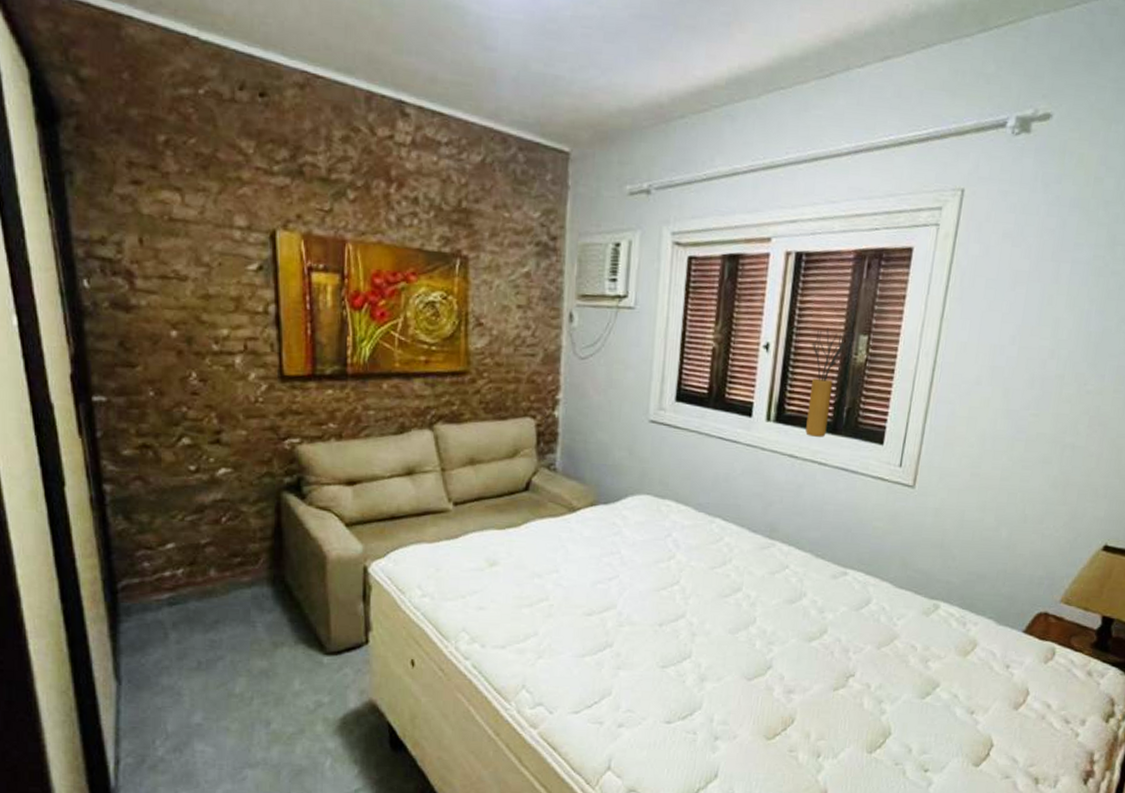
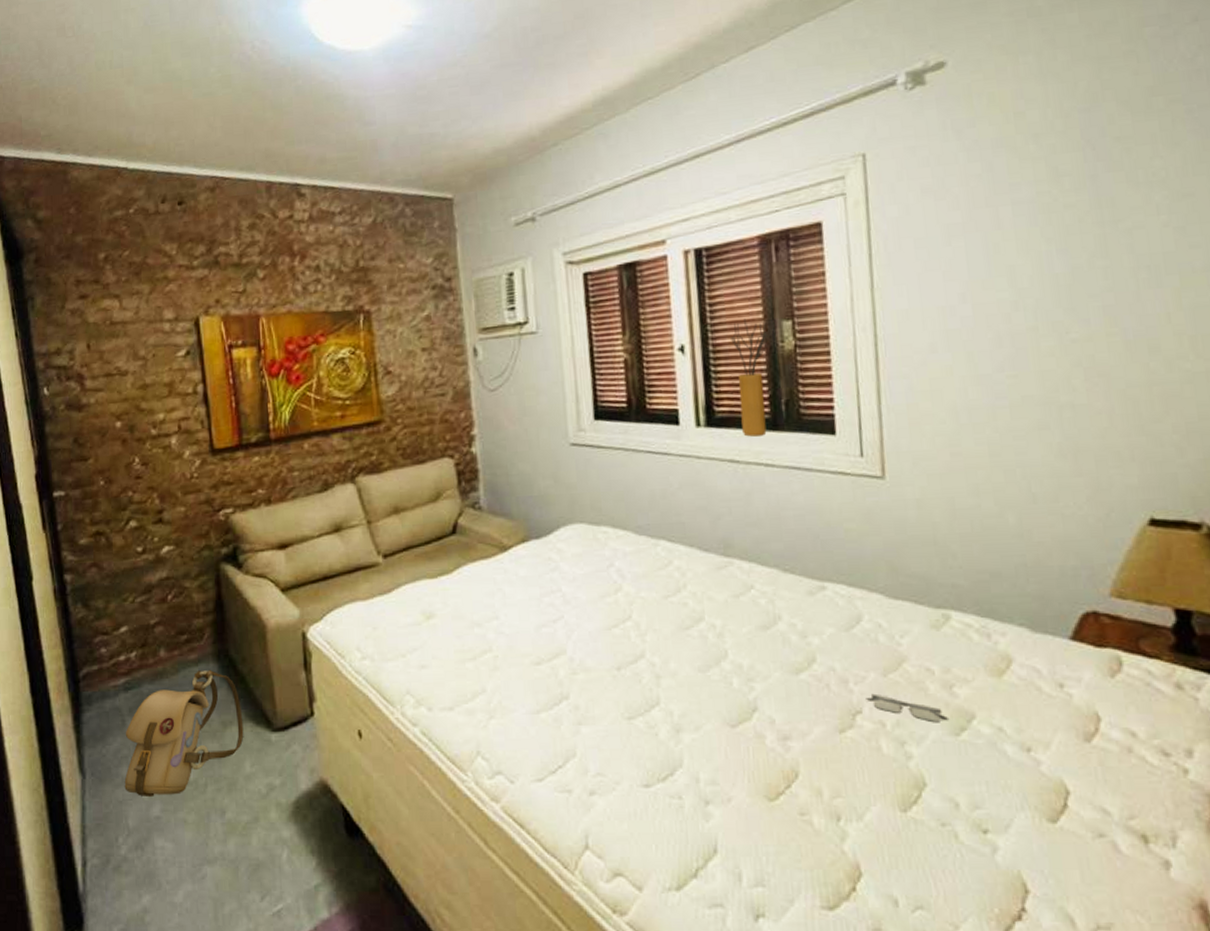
backpack: none [164,593,296,705] -> present [124,670,244,796]
glasses: none [859,662,919,688] -> present [866,693,948,723]

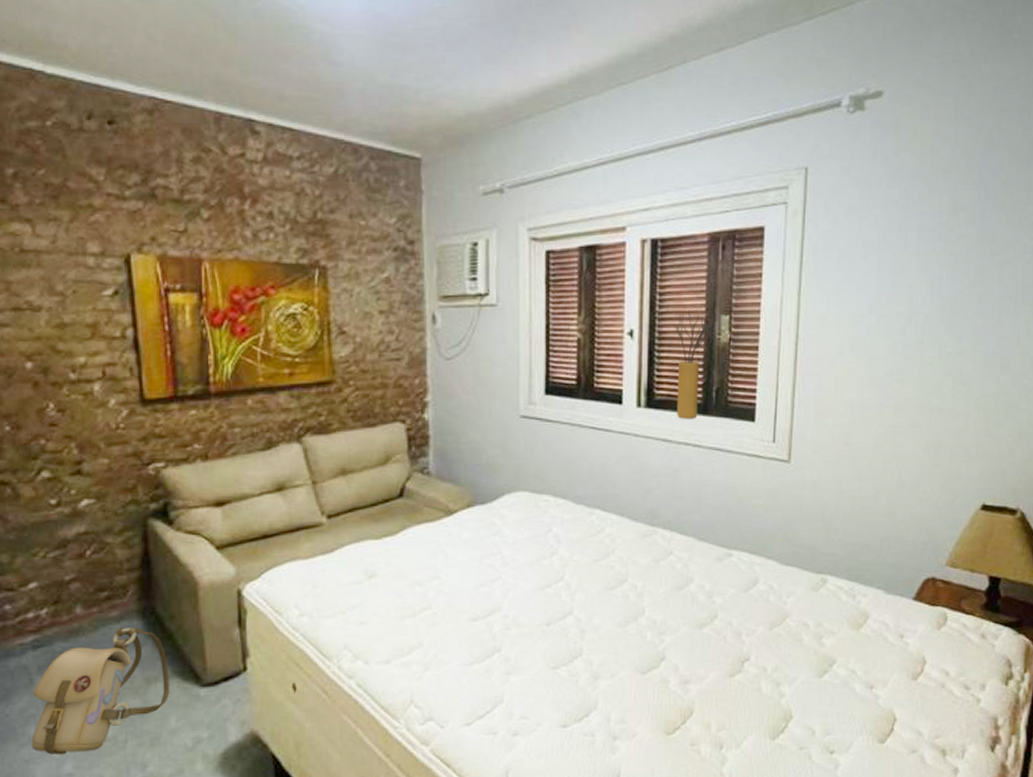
glasses: present [866,693,948,723] -> none [754,644,815,667]

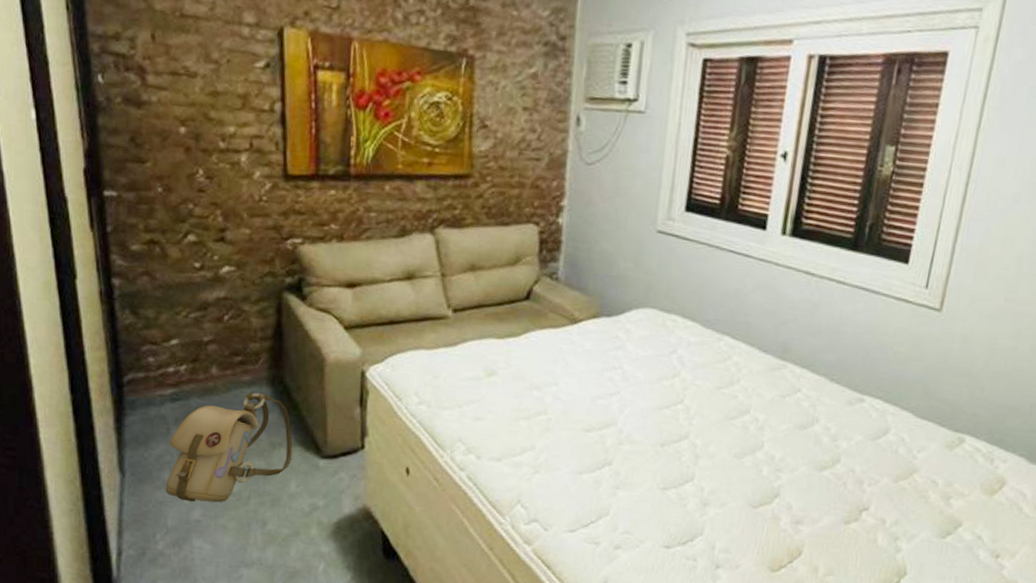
vase: present [675,310,716,419] -> none [823,136,880,254]

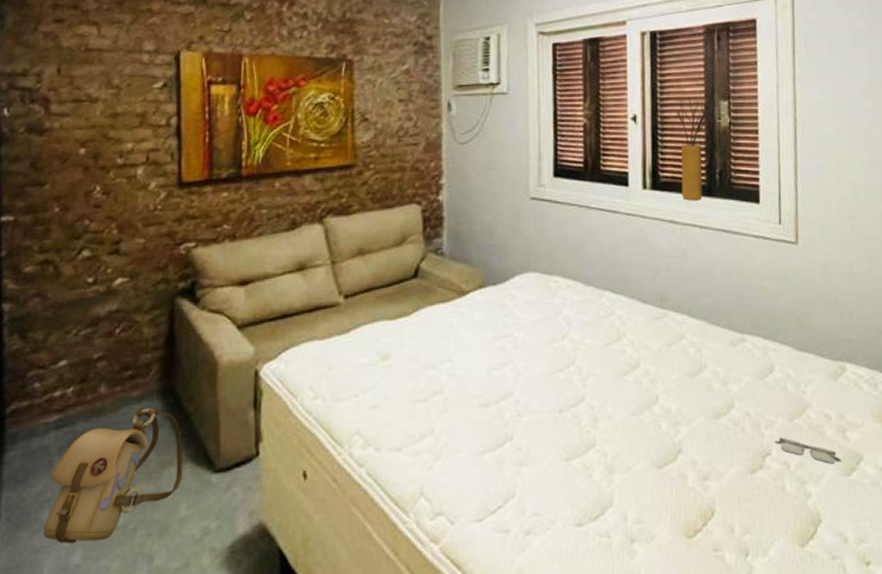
vase: none [823,136,880,254] -> present [677,96,715,201]
glasses: none [874,495,939,526] -> present [774,437,841,464]

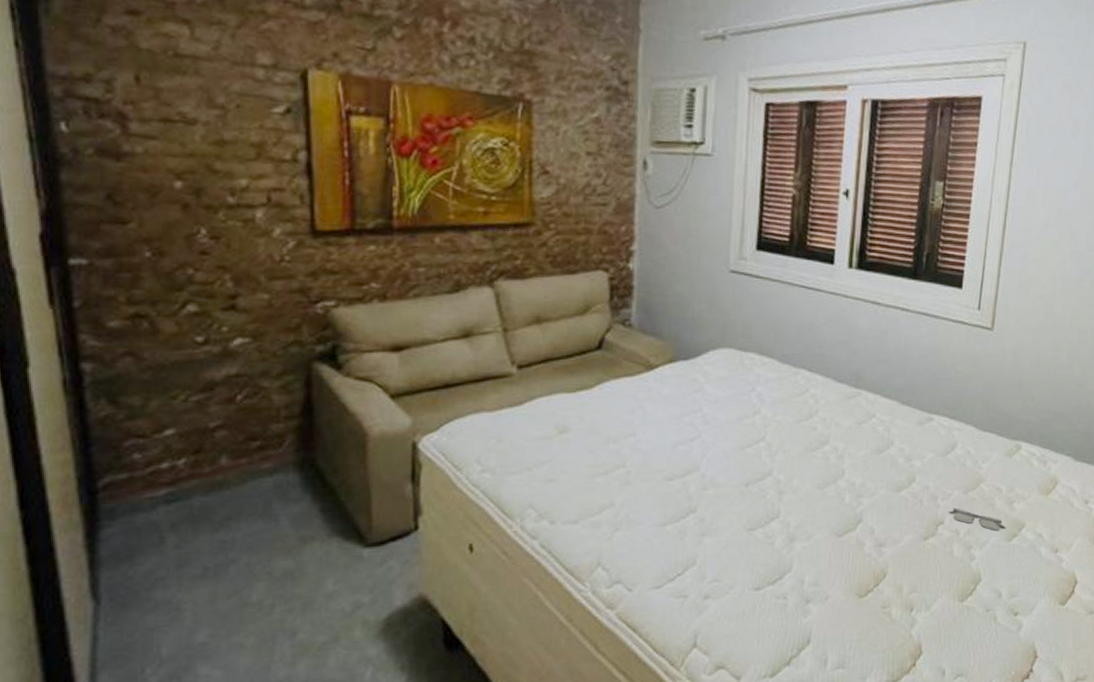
backpack: present [43,408,184,543] -> none [158,481,329,622]
vase: present [677,96,715,201] -> none [887,174,930,283]

